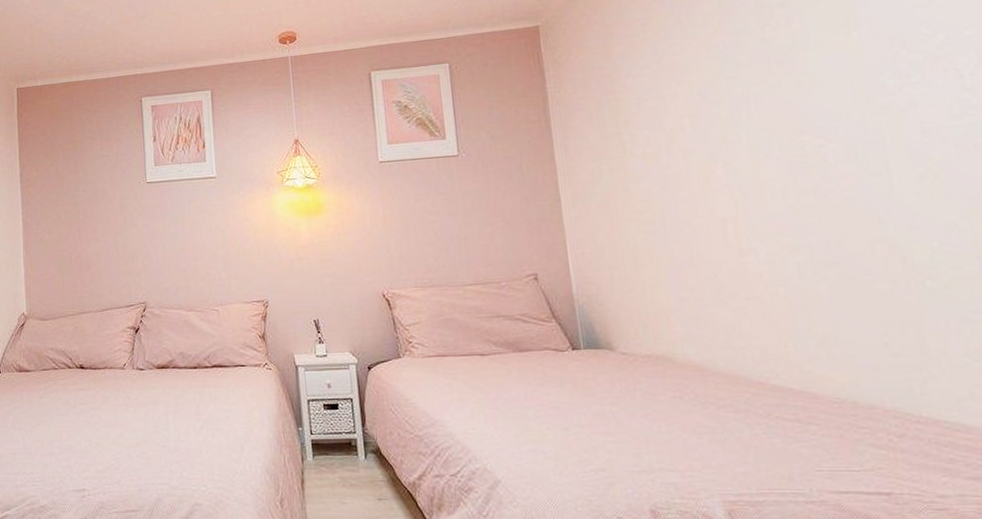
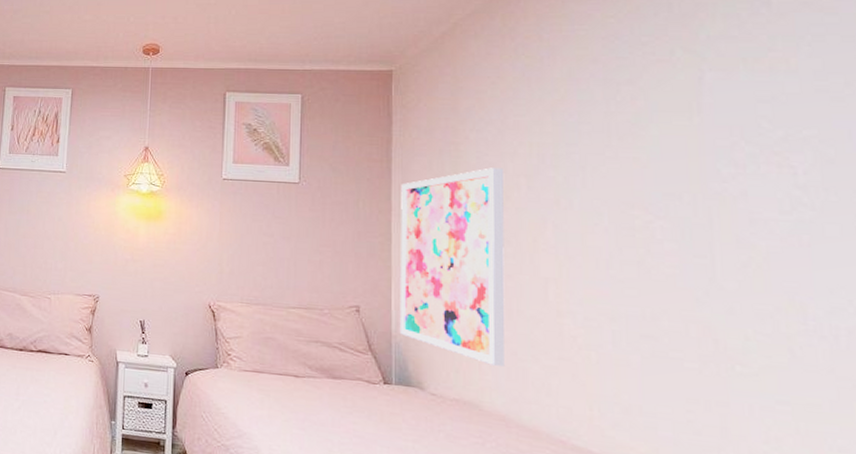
wall art: none [563,111,693,315] -> present [399,167,505,366]

